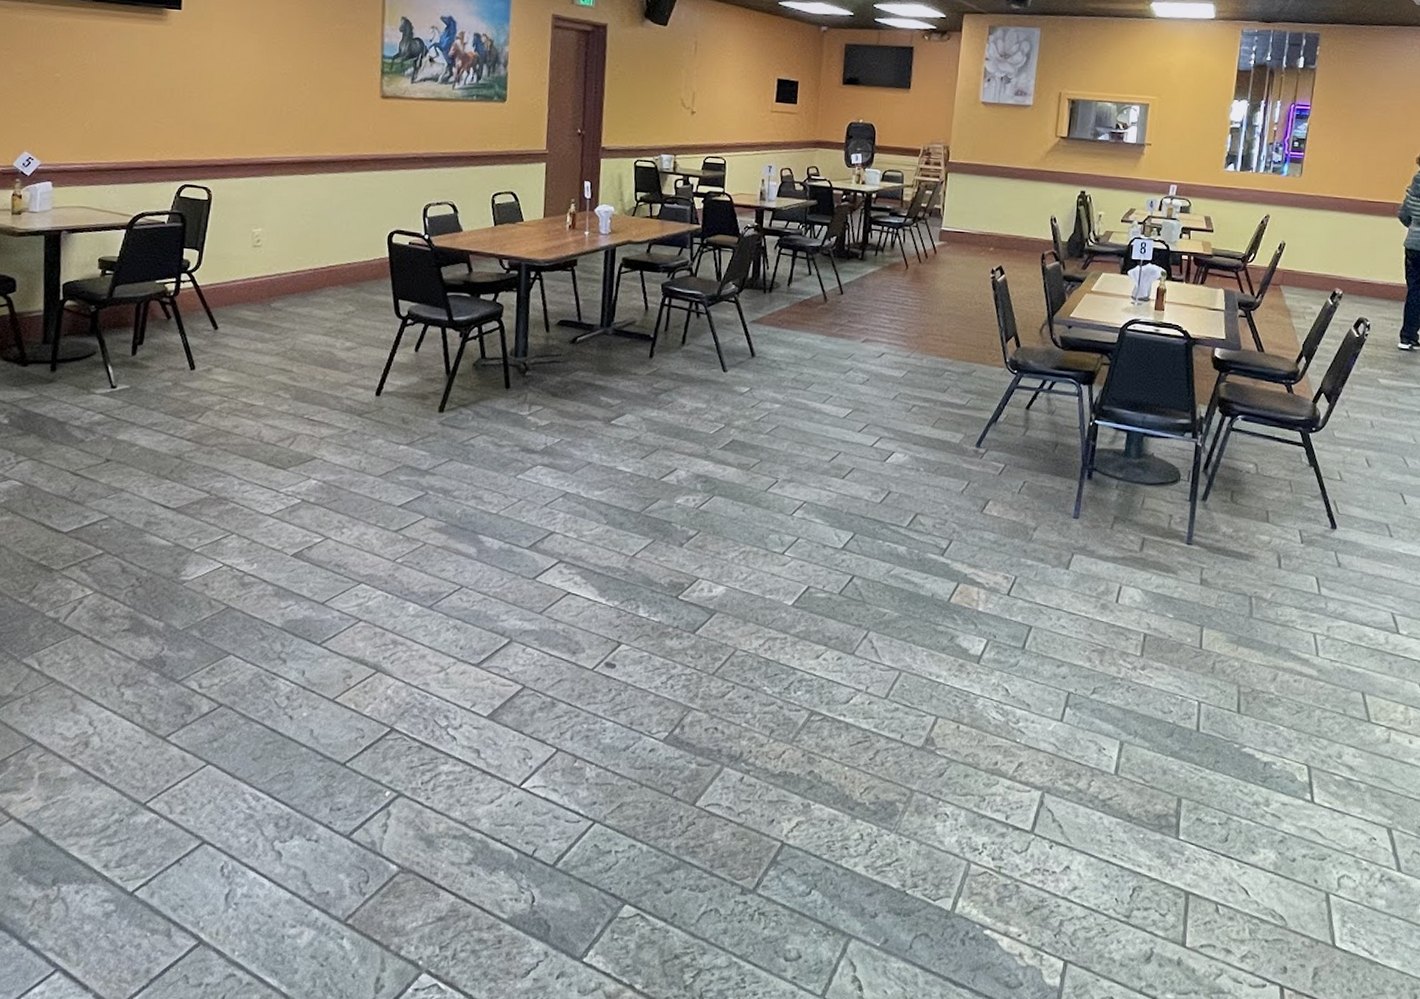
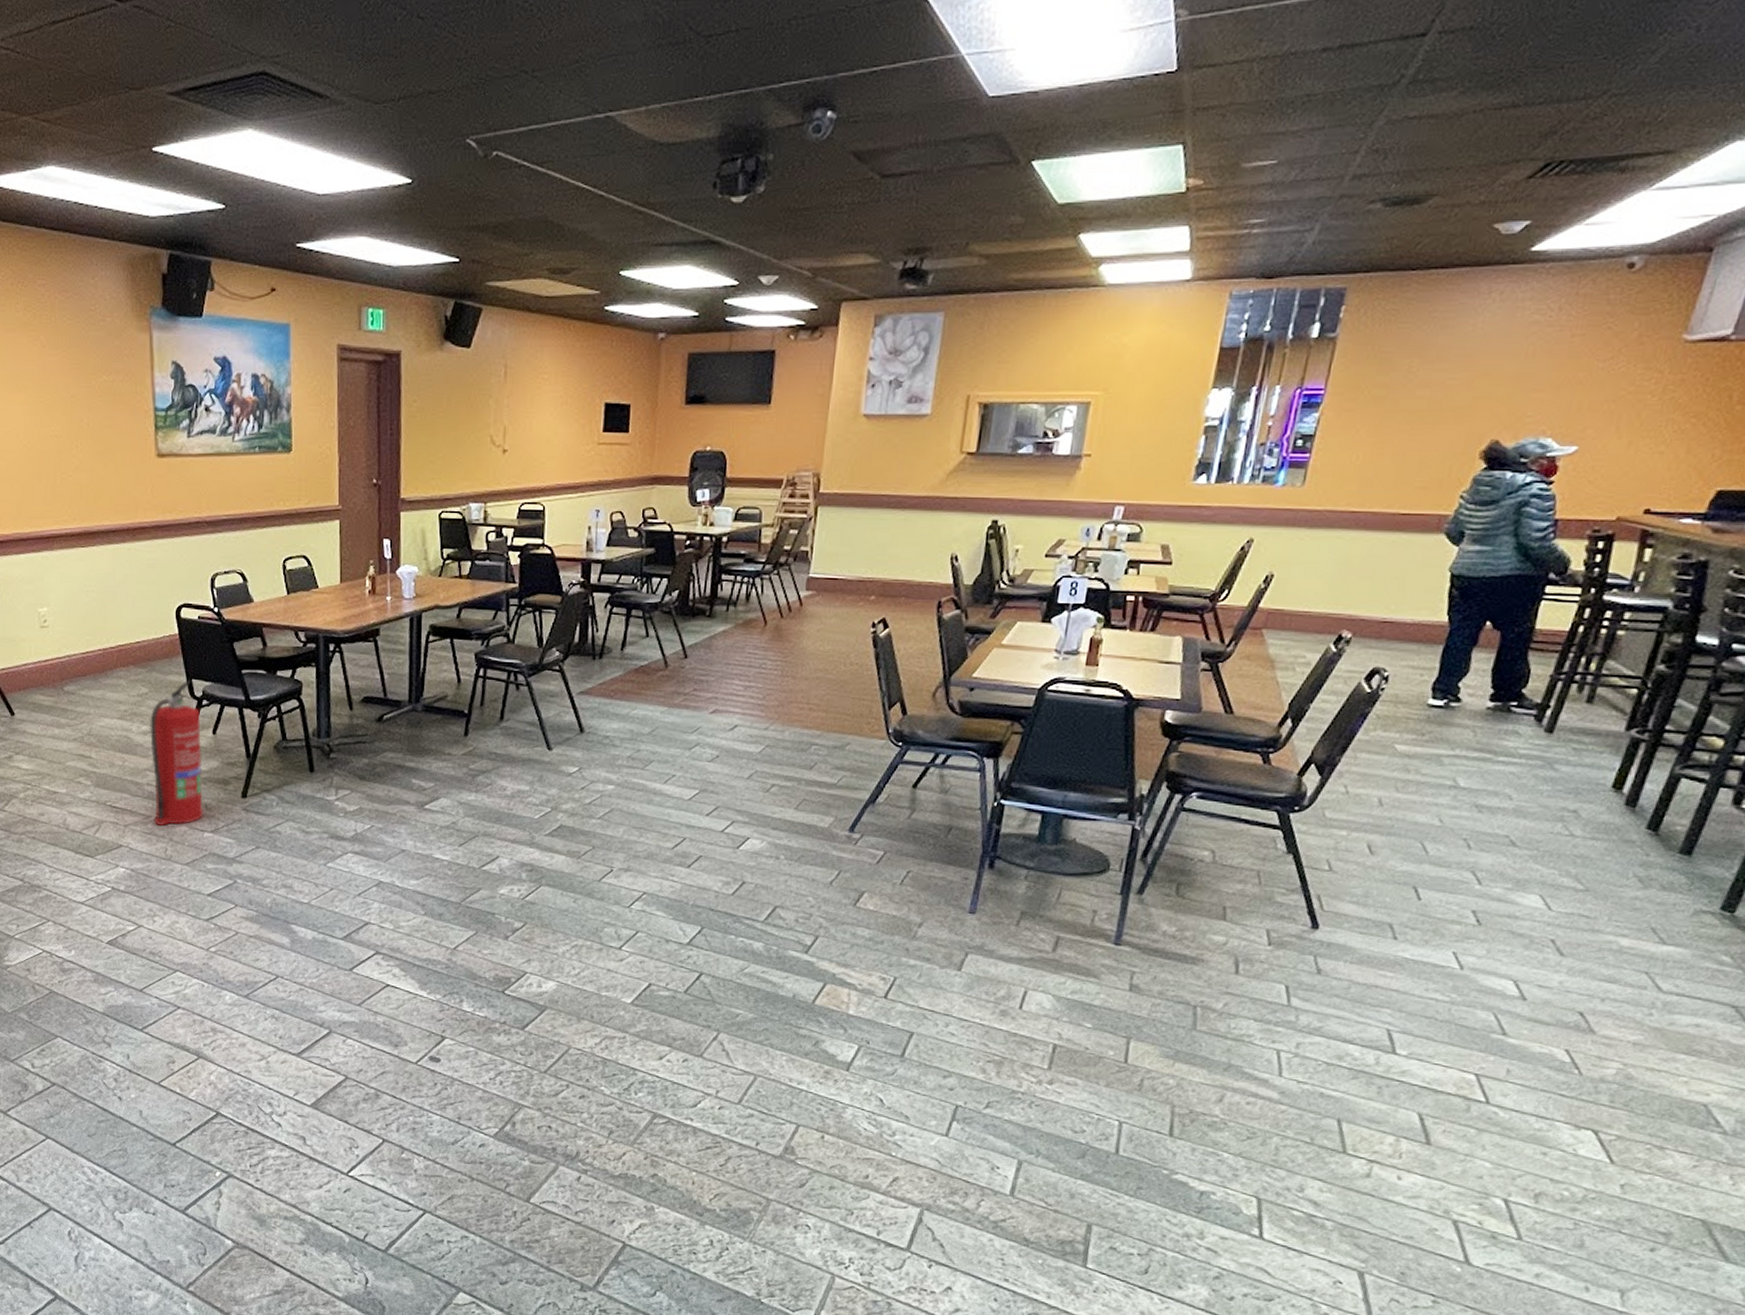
fire extinguisher: none [350,300,404,438] -> present [150,679,203,826]

